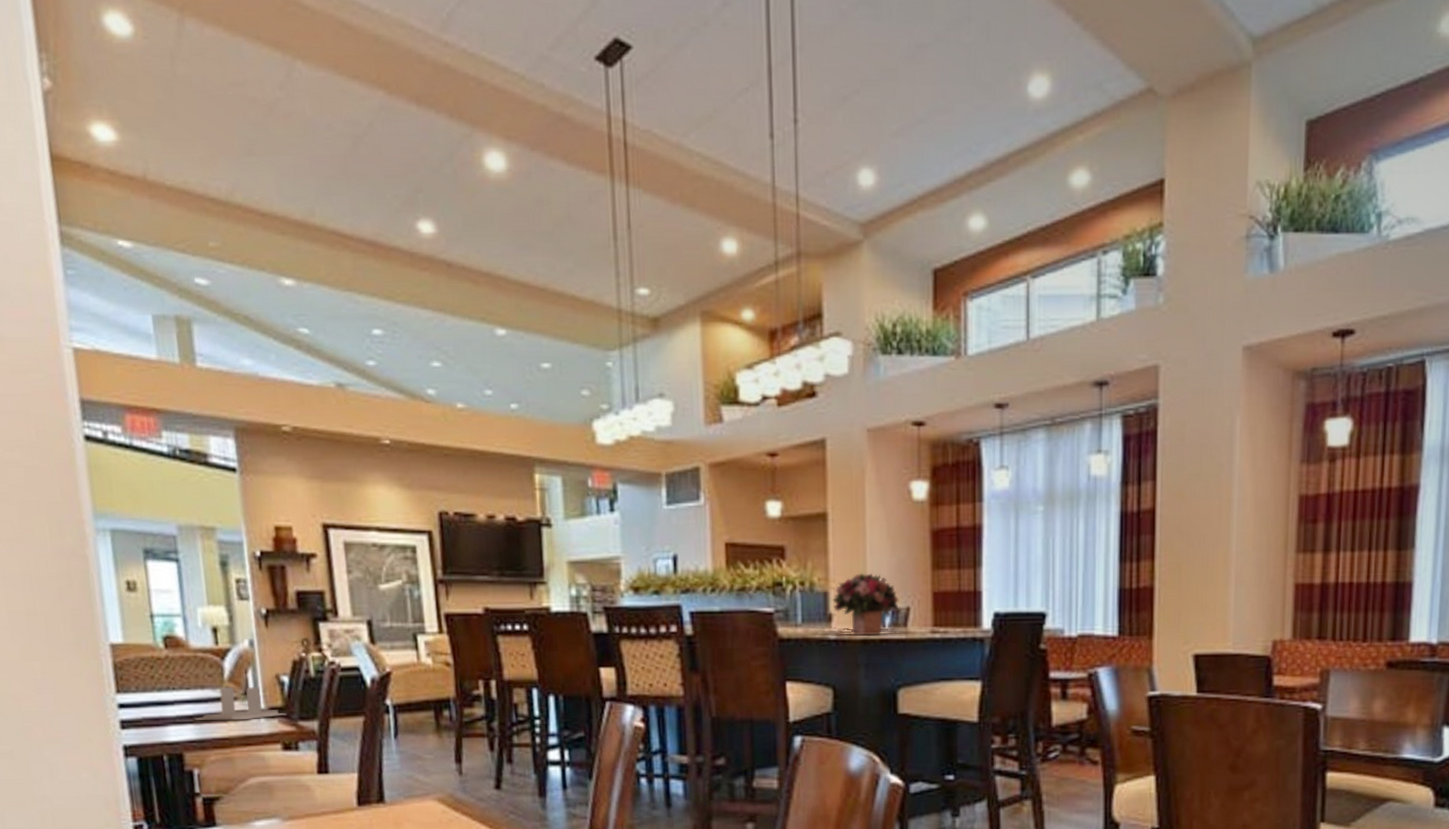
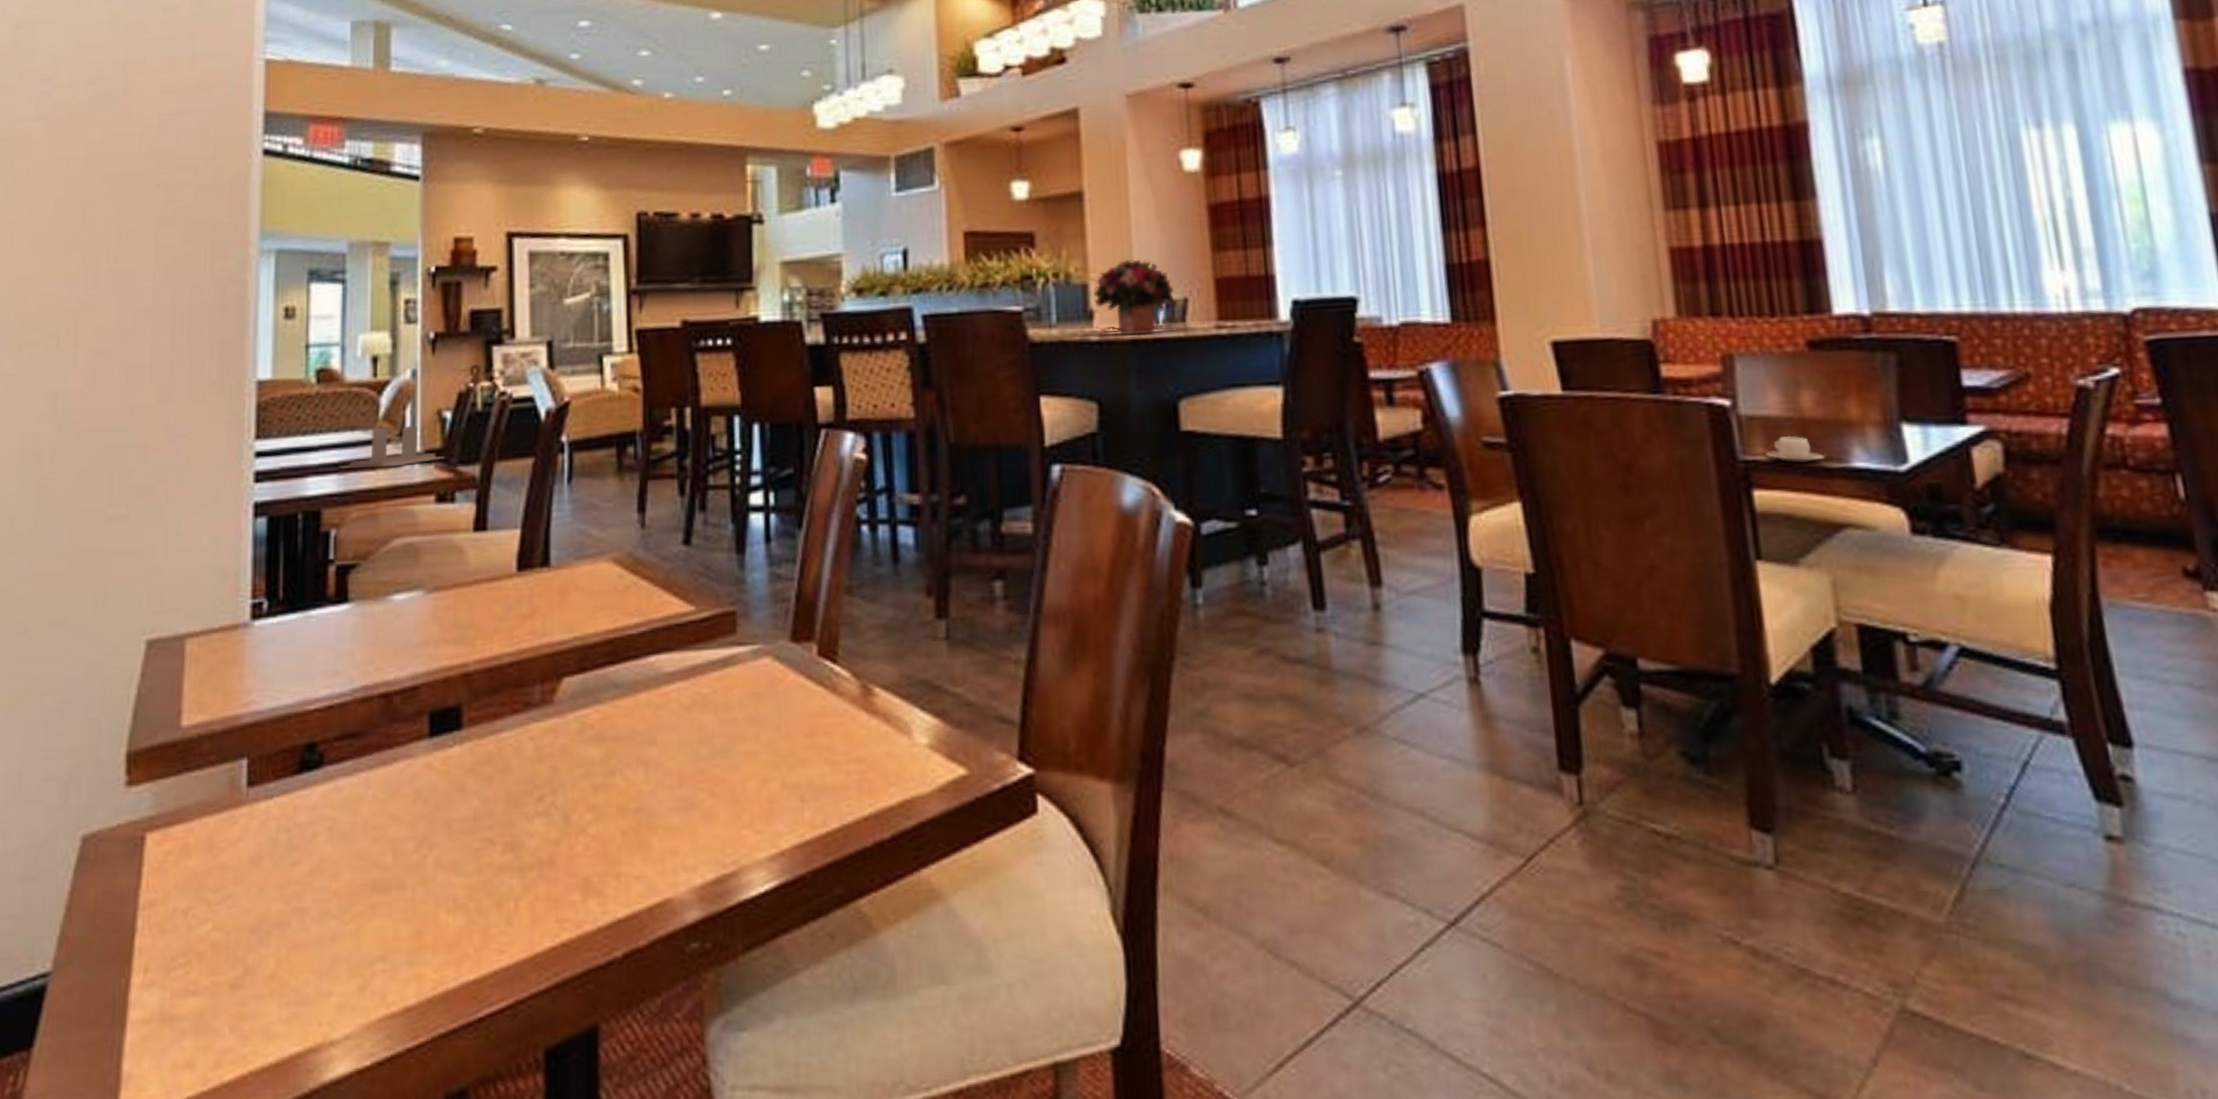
teacup: none [1341,732,1384,754] -> present [1765,435,1825,464]

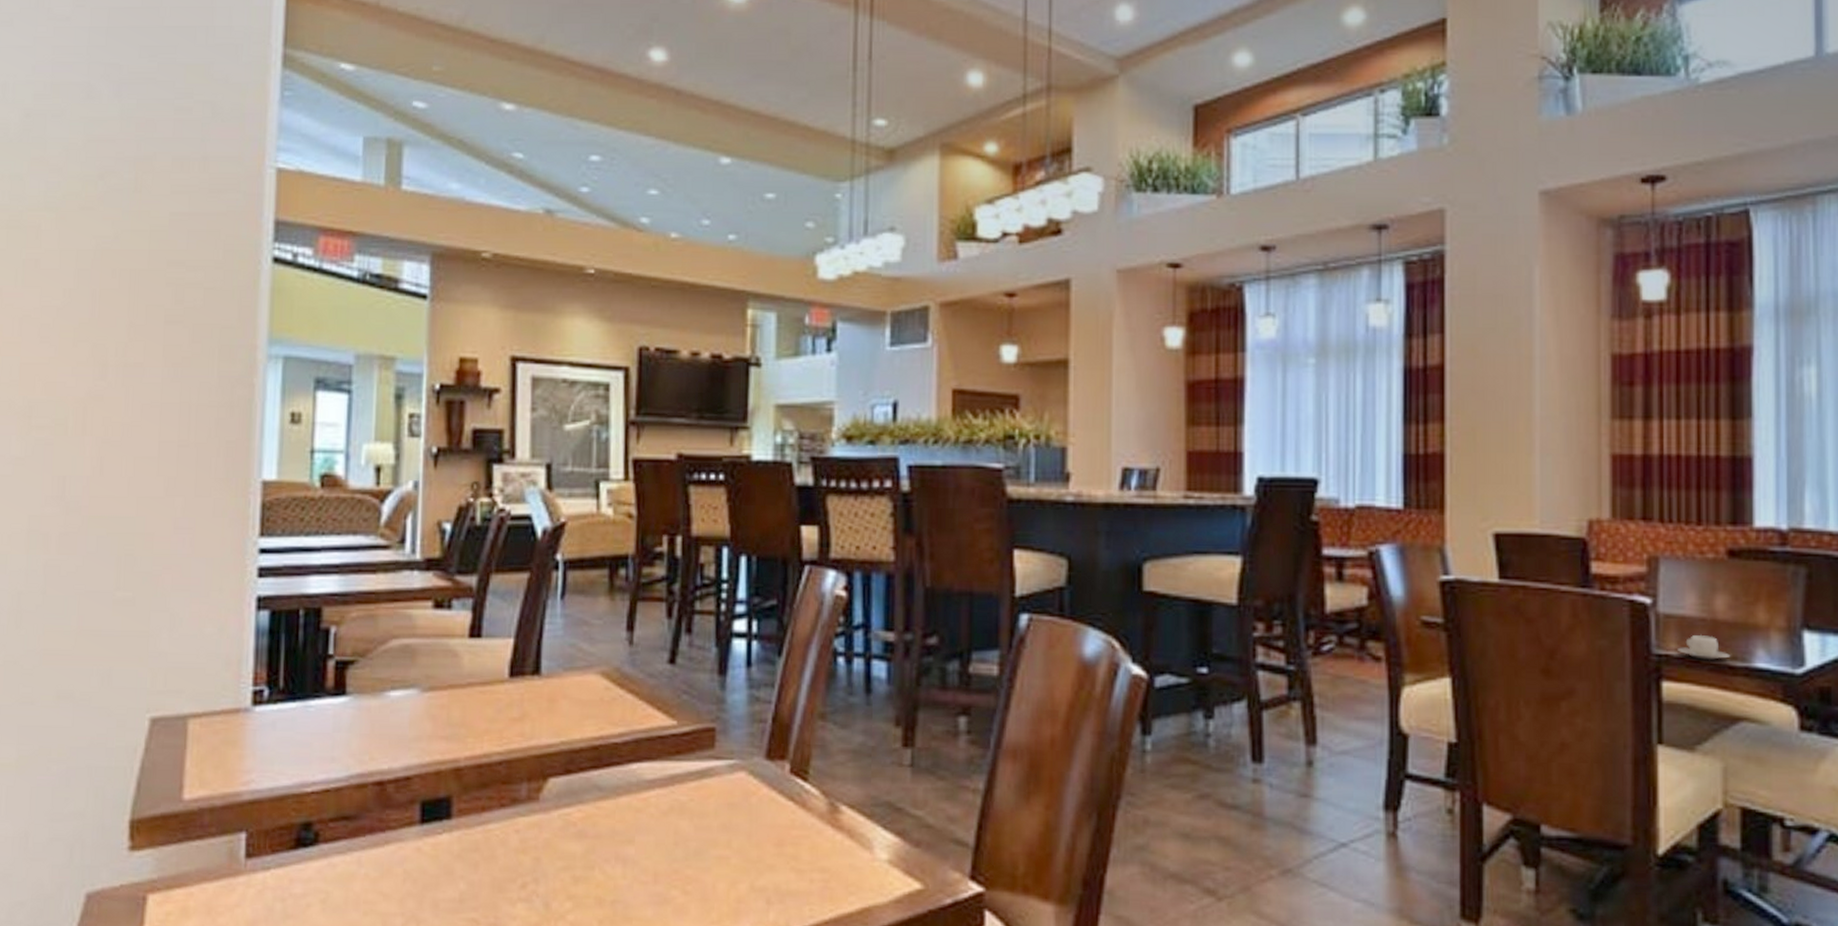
napkin holder: present [339,426,445,469] -> none [340,533,443,572]
bouquet: present [1093,259,1176,336] -> none [1071,428,1149,499]

